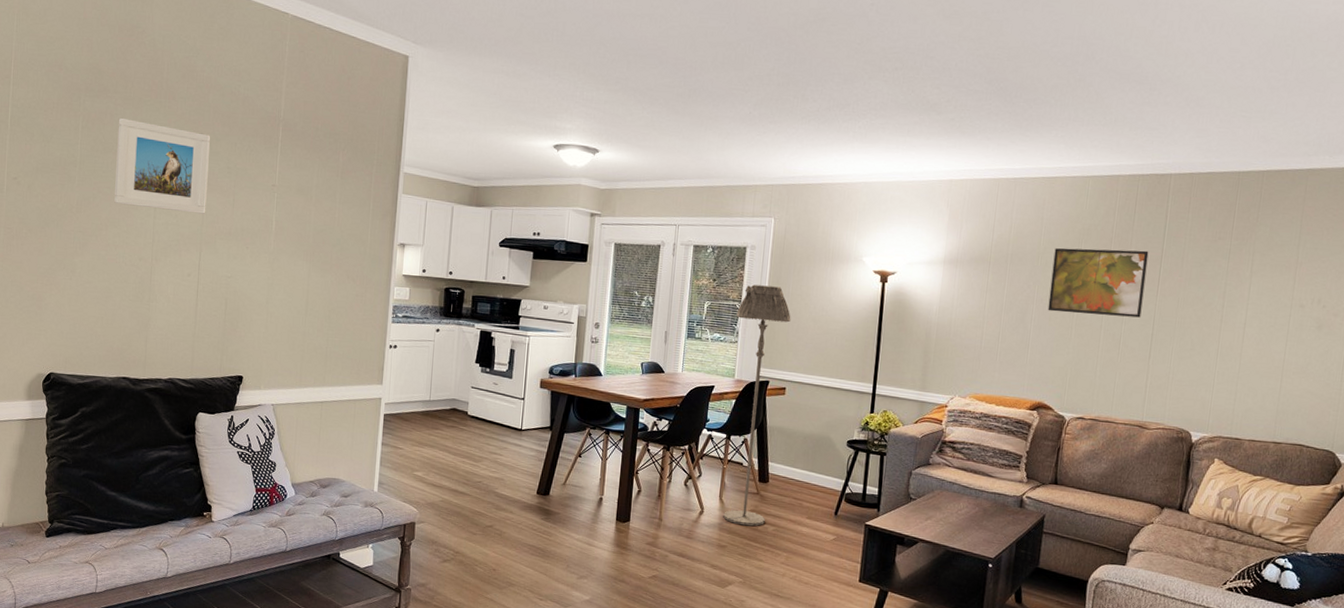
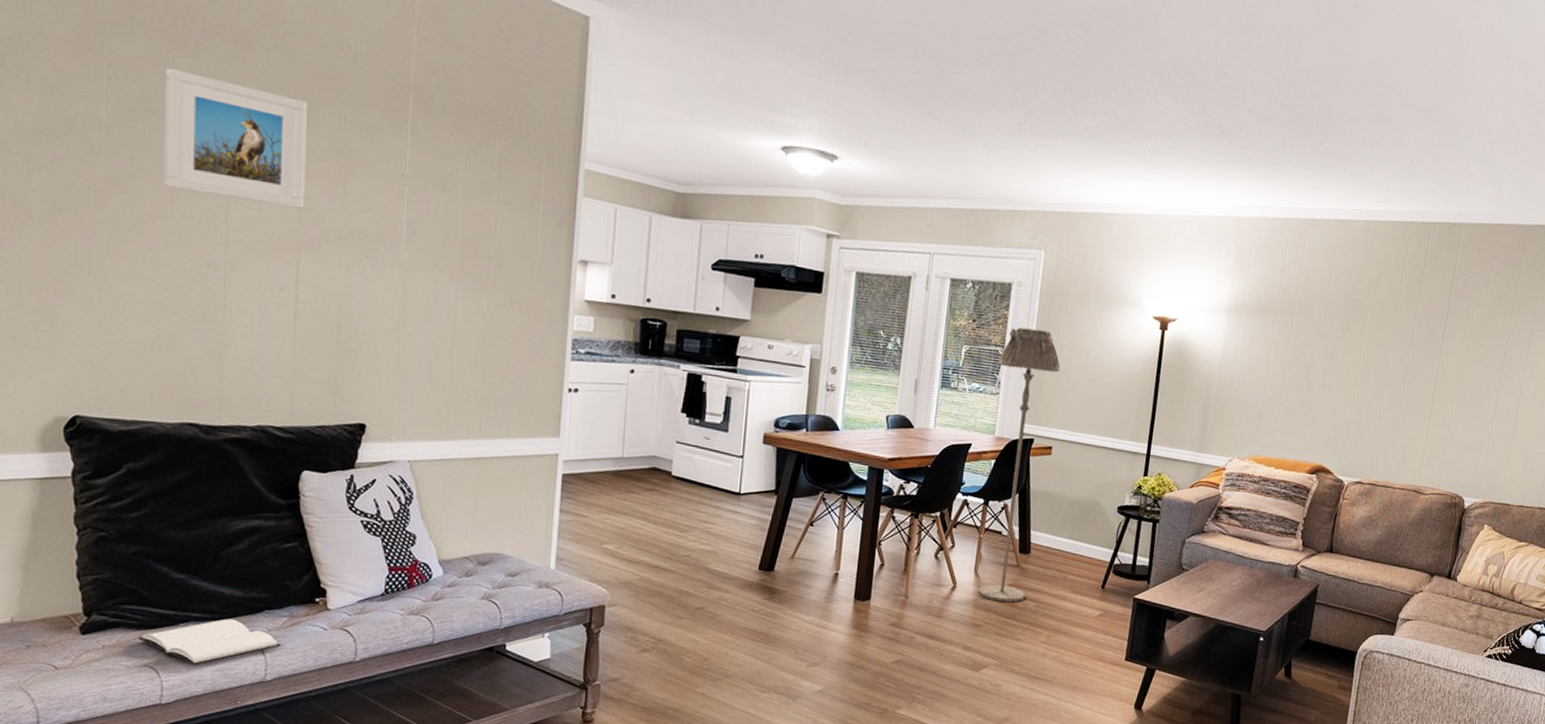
book: none [82,527,179,563] -> present [137,618,281,666]
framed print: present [1047,248,1149,318] -> none [1332,298,1436,377]

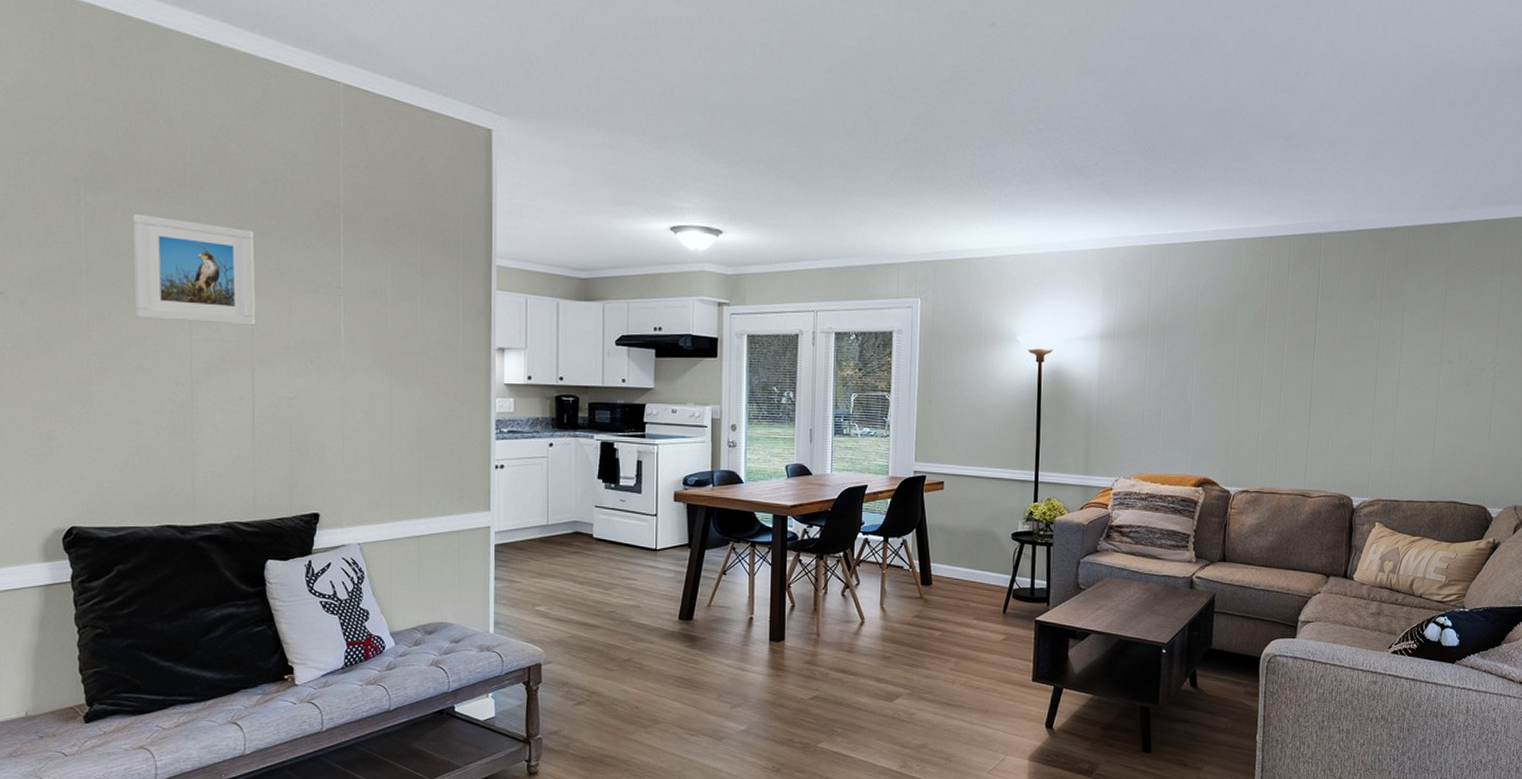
book: present [137,618,281,666] -> none [133,700,257,745]
floor lamp: present [978,327,1061,603] -> none [886,372,945,633]

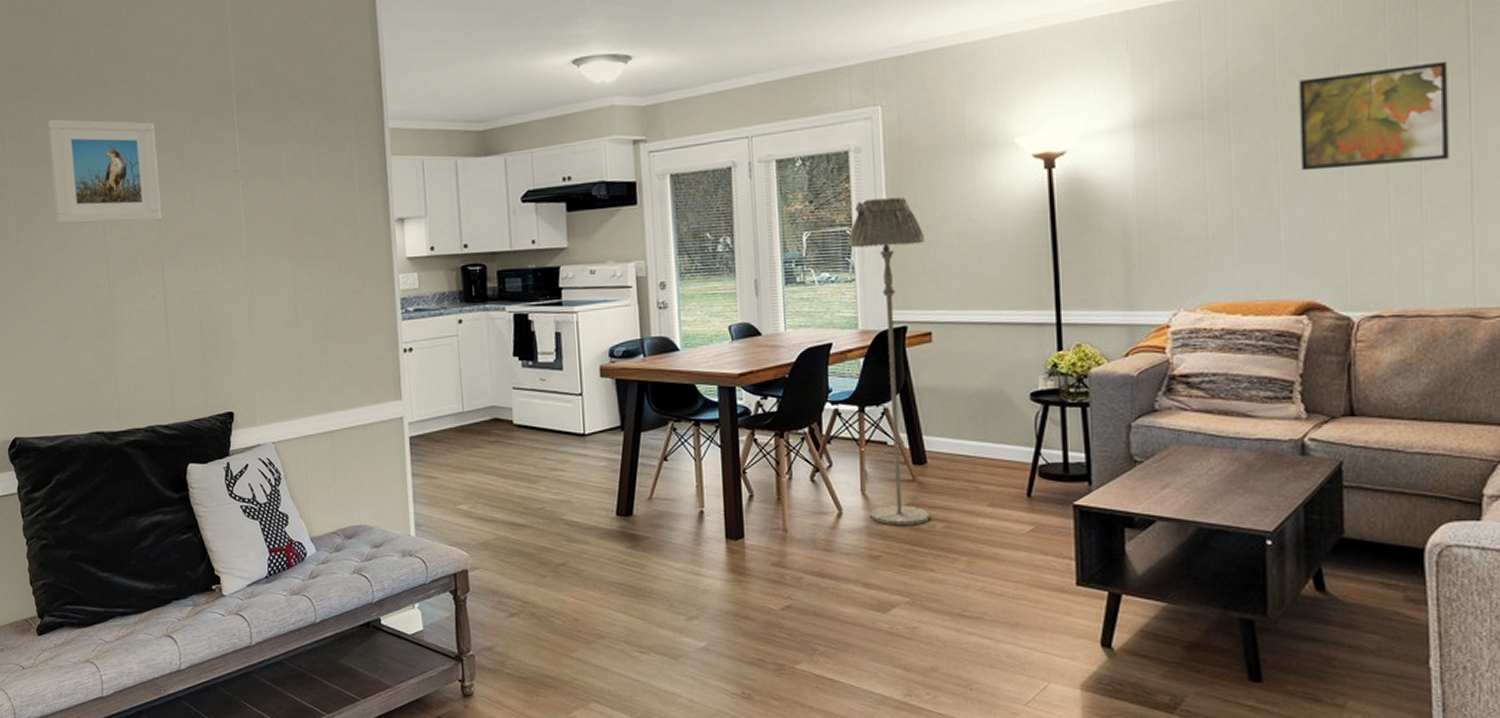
floor lamp: none [886,372,945,633] -> present [848,197,930,526]
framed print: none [1207,314,1304,384] -> present [1299,61,1449,171]

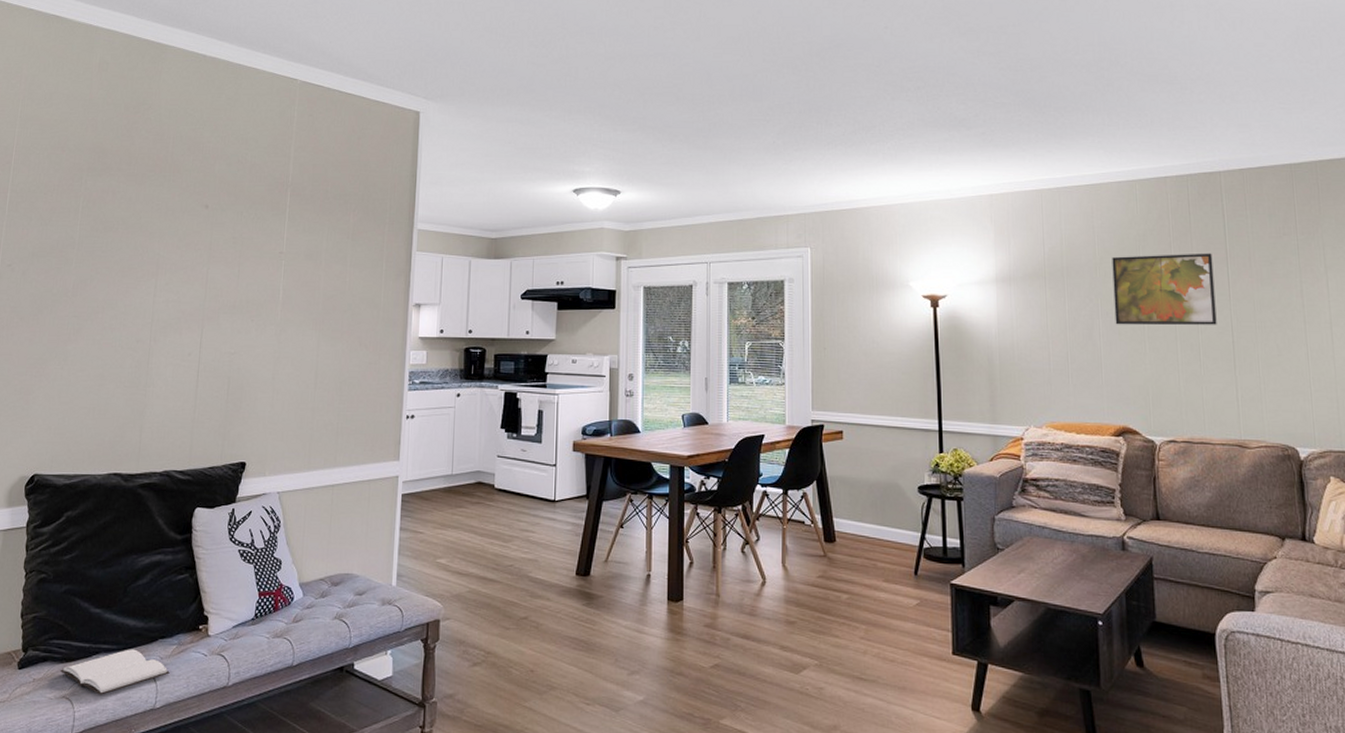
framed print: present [47,119,162,224] -> none [113,195,215,288]
book: none [79,612,190,658] -> present [60,649,170,695]
floor lamp: present [848,197,930,526] -> none [781,320,840,596]

